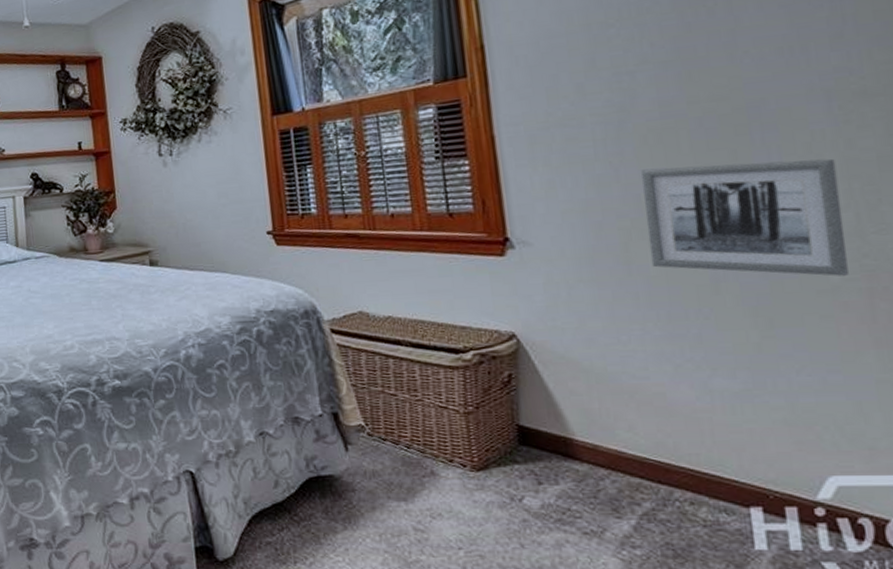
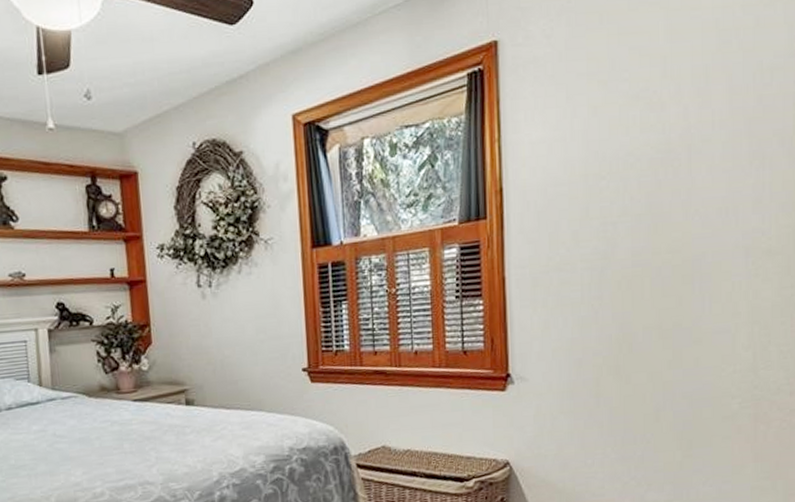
wall art: present [640,158,849,276] -> none [613,306,745,405]

